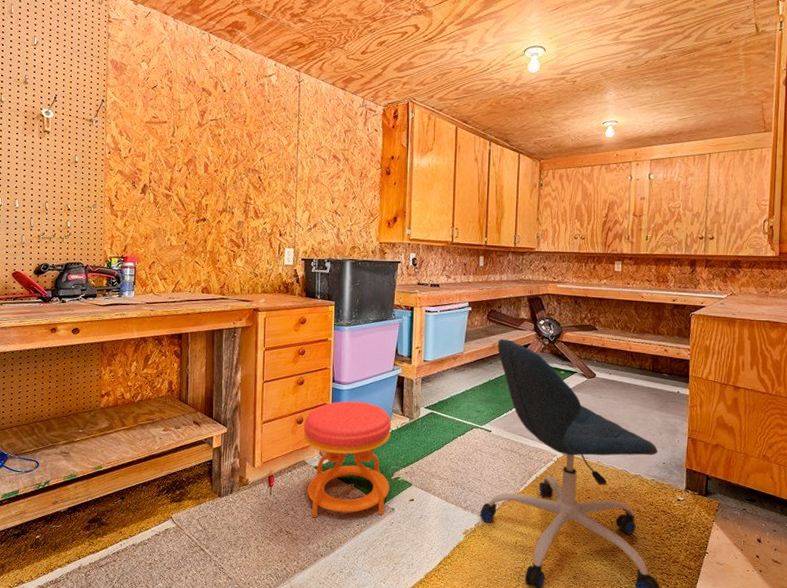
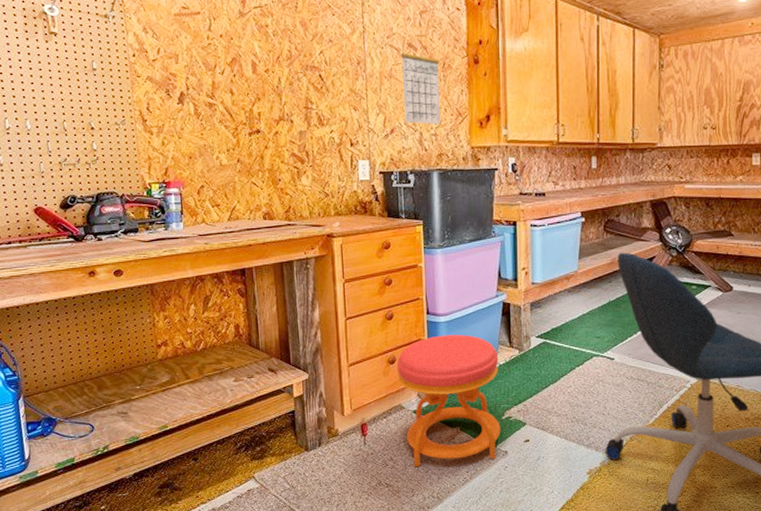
calendar: none [326,155,358,222] -> present [401,42,440,125]

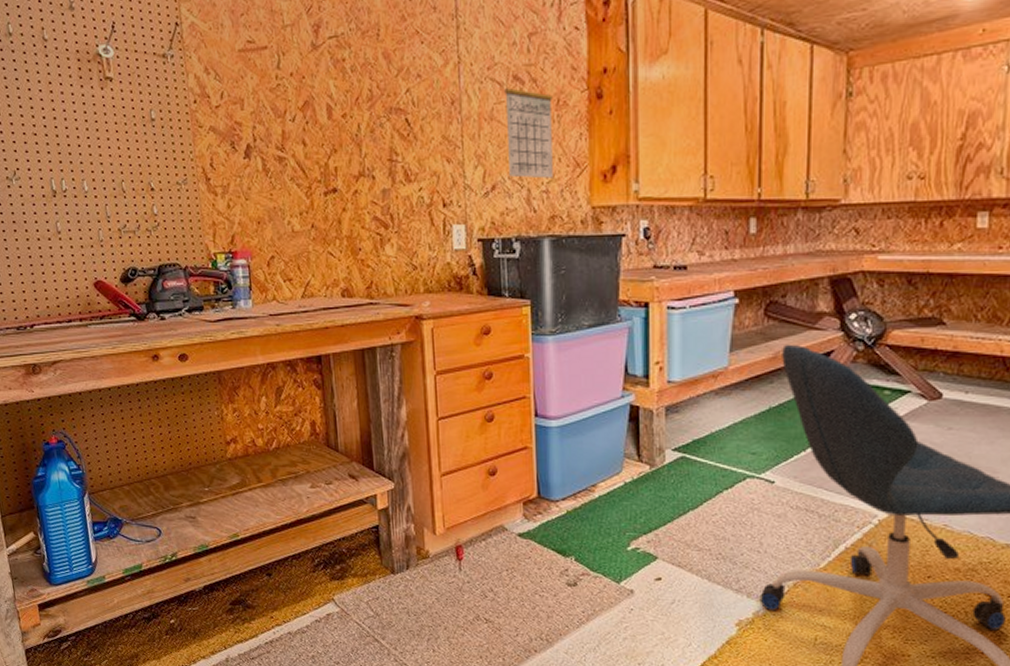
stool: present [396,334,501,468] -> none [498,443,626,602]

